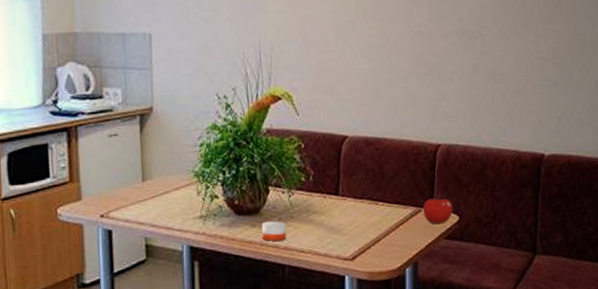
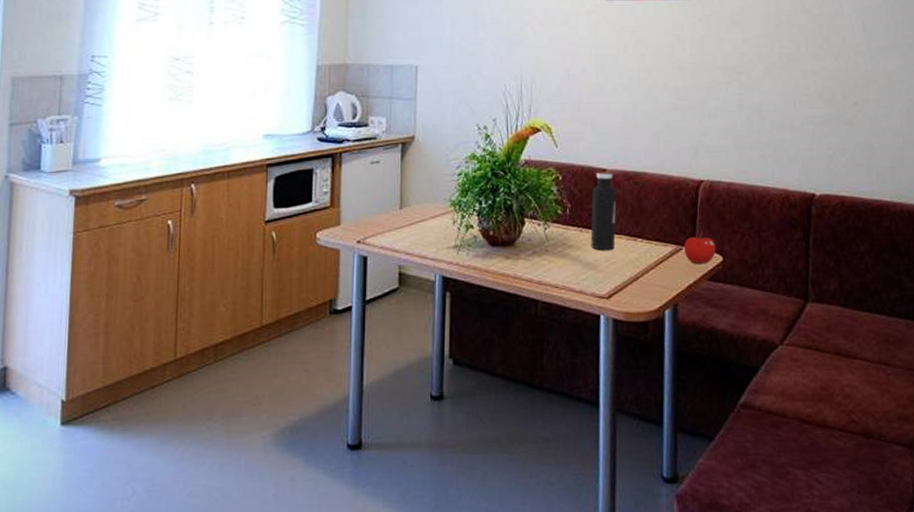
candle: present [261,221,287,241] -> none [516,254,541,275]
water bottle: none [334,138,358,215] -> present [591,171,617,250]

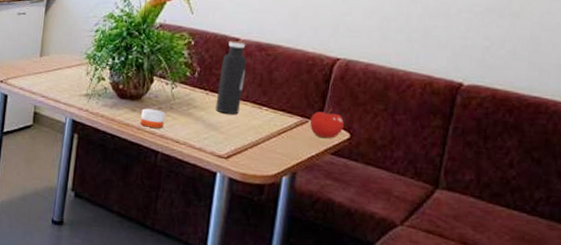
candle: none [516,254,541,275] -> present [140,108,166,128]

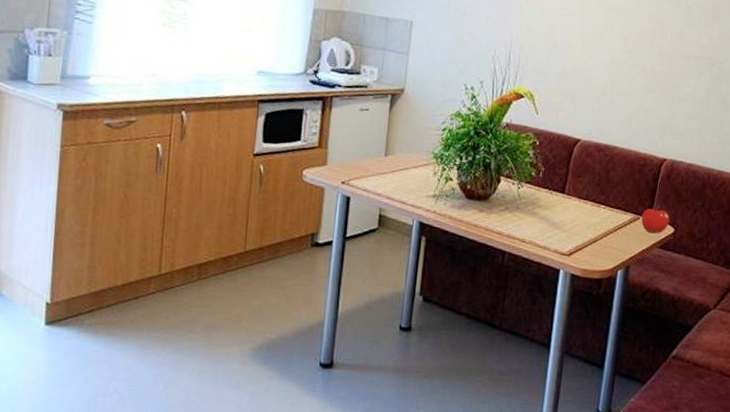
candle: present [140,108,166,128] -> none [488,209,512,228]
water bottle: present [215,40,247,115] -> none [558,140,587,213]

